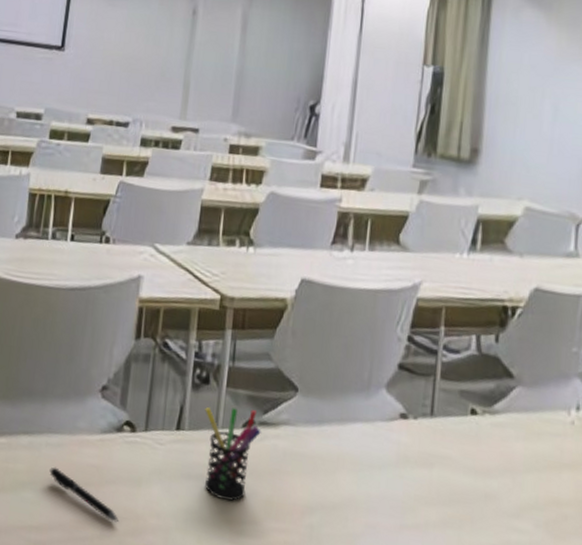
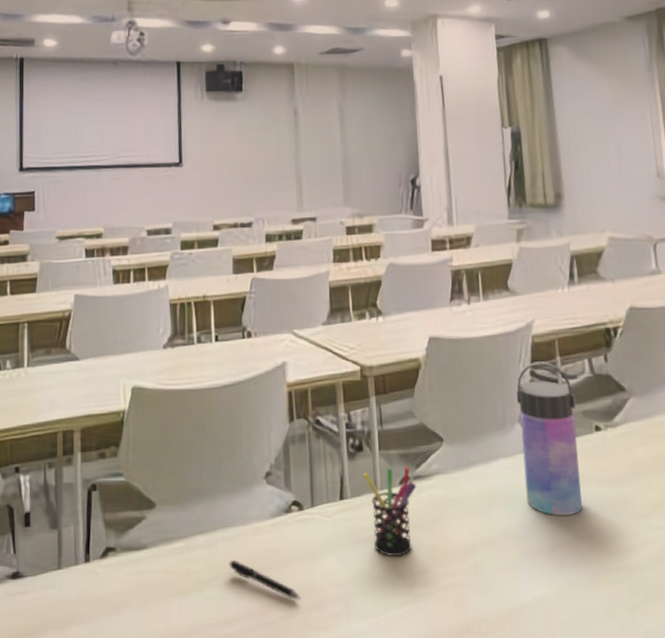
water bottle: none [379,326,454,498] -> present [516,361,582,515]

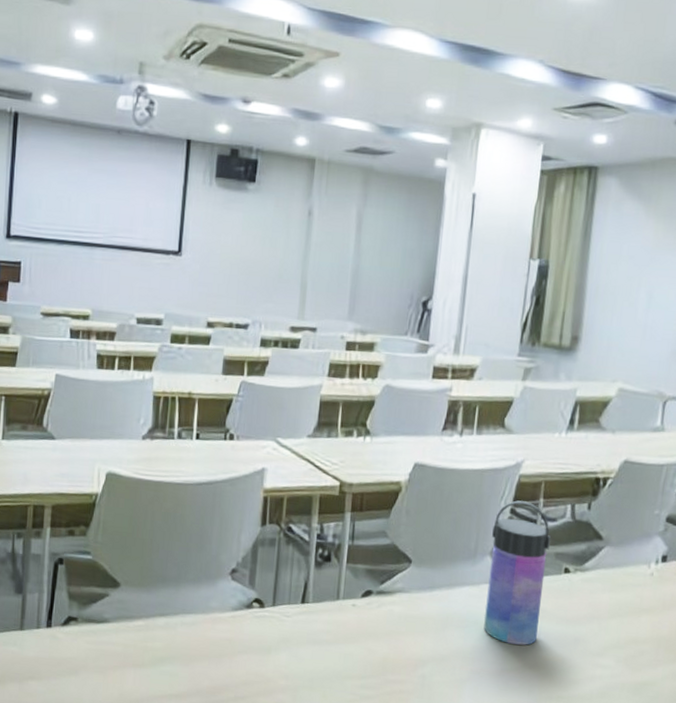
pen: present [229,559,302,600] -> none [185,643,252,686]
pen holder: present [363,467,417,556] -> none [327,581,379,660]

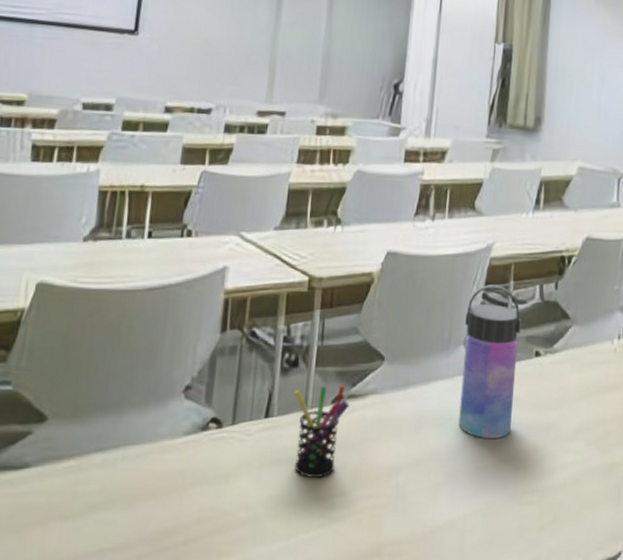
pen holder: none [327,581,379,660] -> present [294,385,350,478]

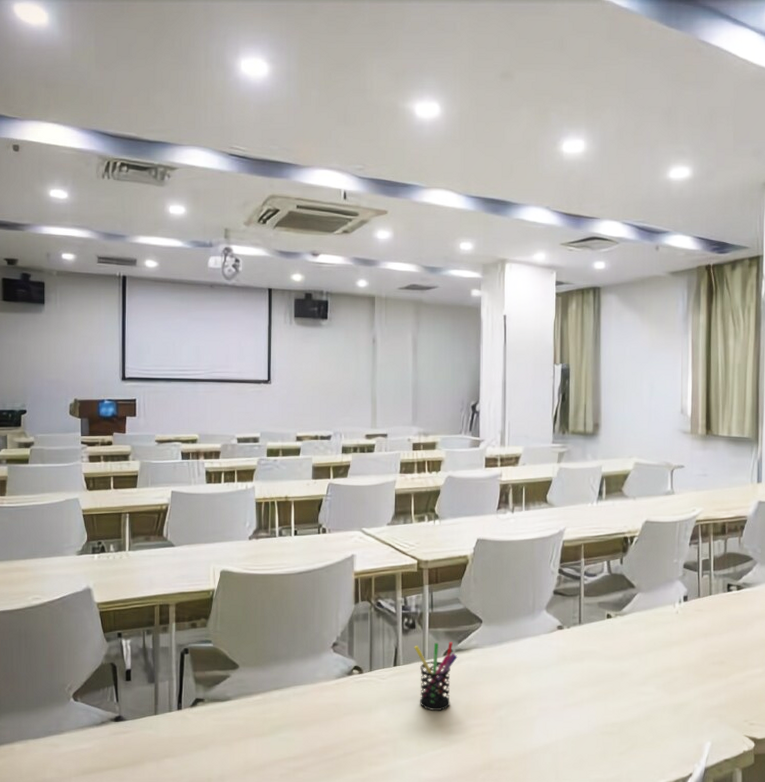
water bottle: present [458,284,521,438] -> none [546,562,593,683]

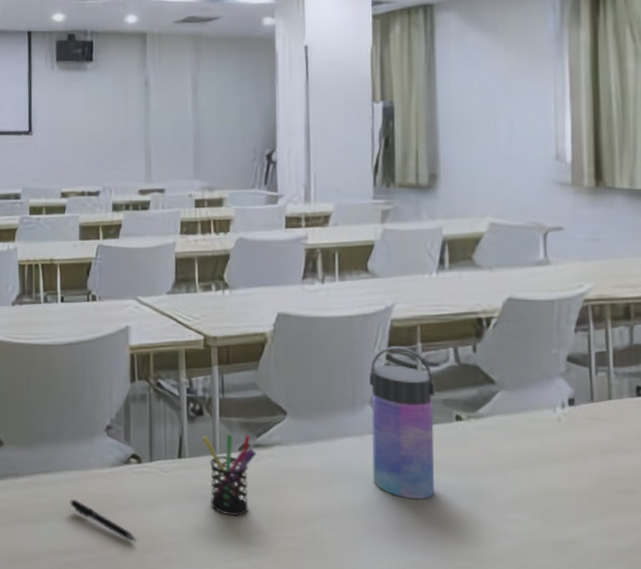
pen: none [299,710,358,742] -> present [70,499,138,542]
water bottle: none [546,562,593,683] -> present [369,346,435,499]

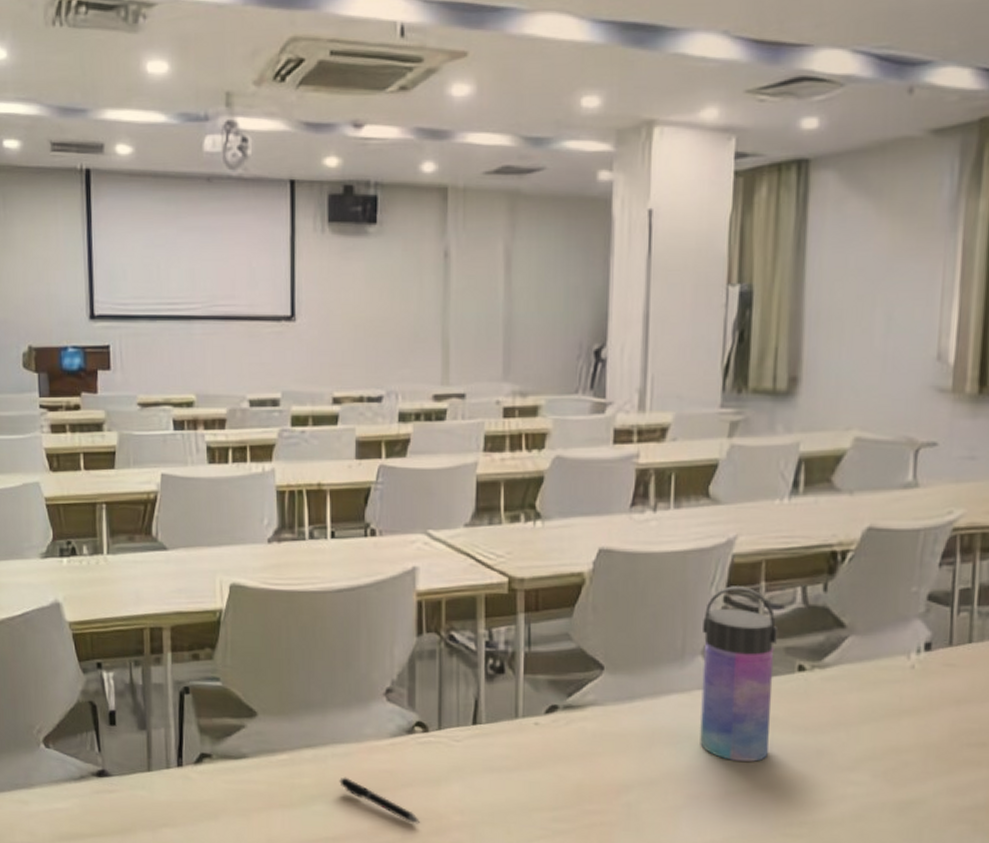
pen holder: present [202,434,257,516] -> none [502,694,566,789]

